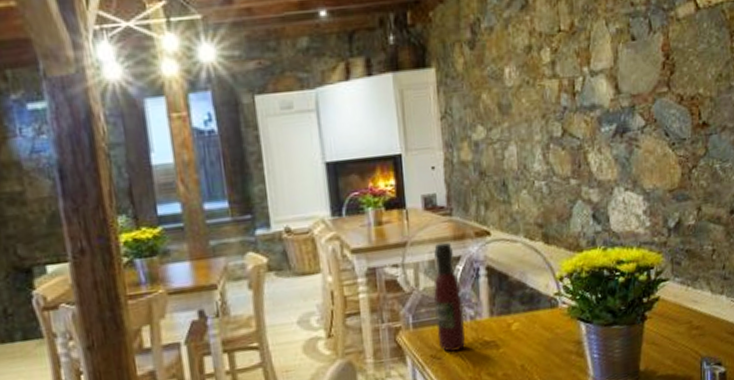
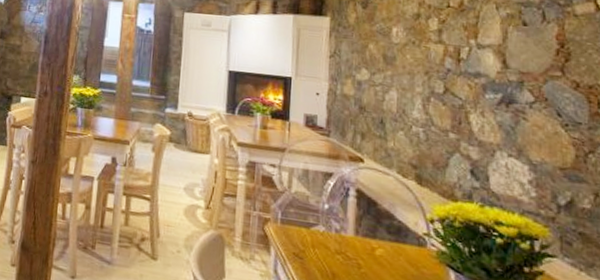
wine bottle: present [433,242,465,352] -> none [302,156,330,258]

